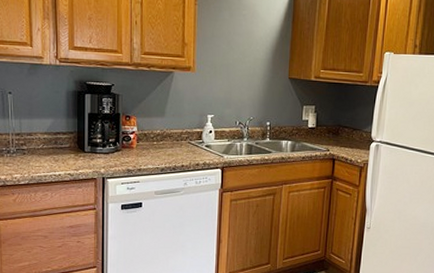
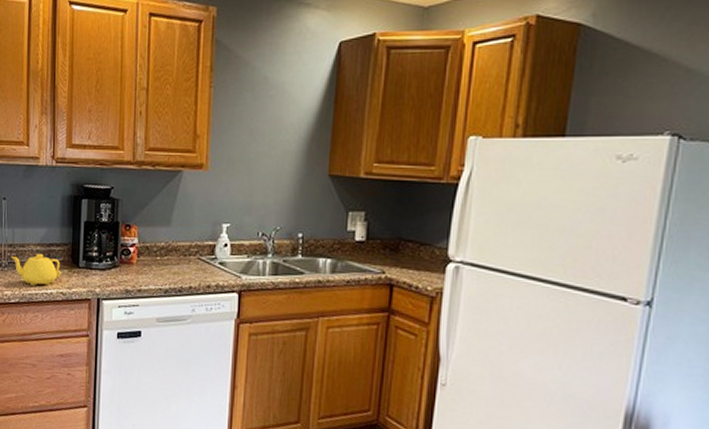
teapot: none [18,141,69,170] -> present [10,254,62,287]

